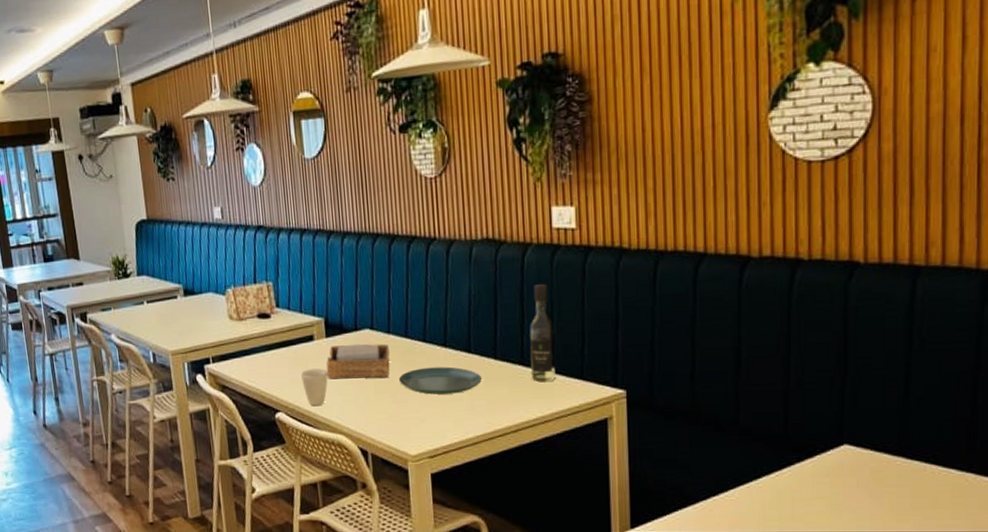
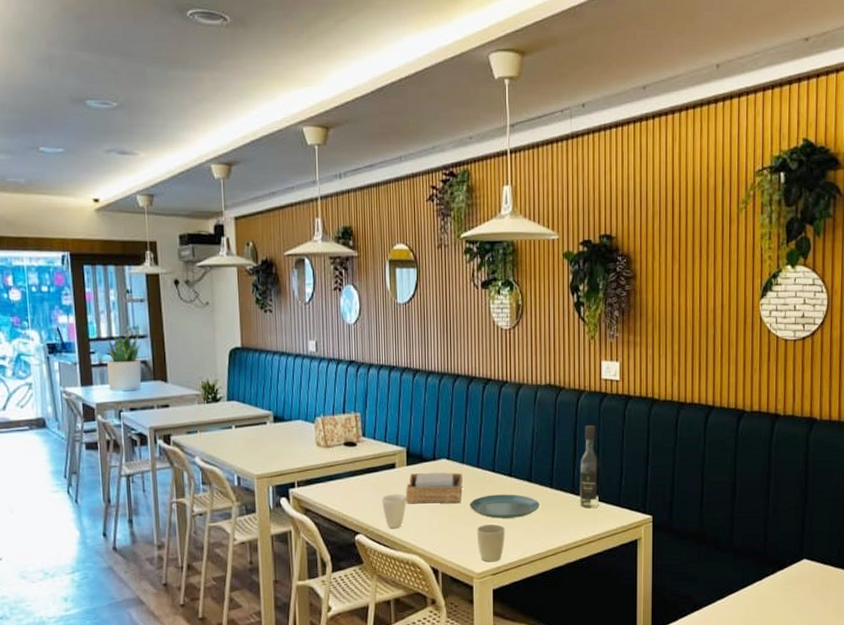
planter: none [22,211,56,272] -> present [106,331,142,392]
cup: none [408,401,443,444] -> present [476,524,506,562]

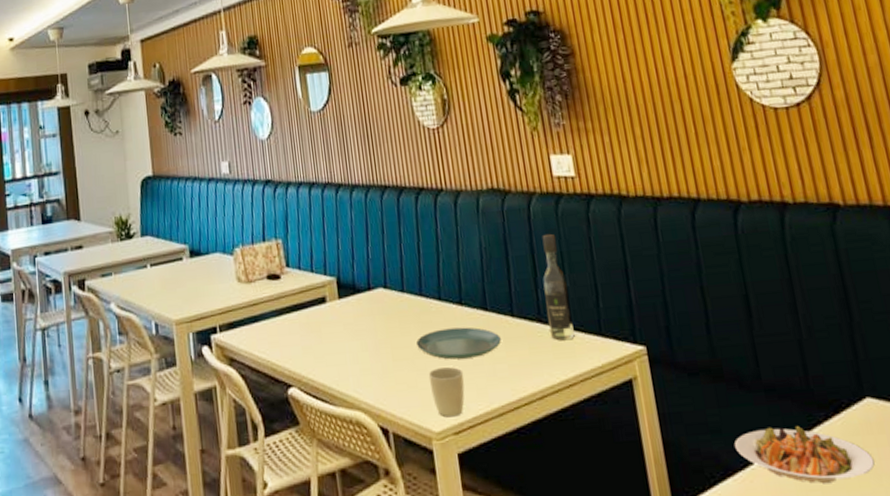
planter: present [106,331,142,392] -> none [21,169,56,236]
cup: present [382,494,406,528] -> none [314,334,343,378]
napkin holder: present [405,472,463,504] -> none [340,303,407,345]
salad: none [704,577,799,616] -> present [734,426,875,483]

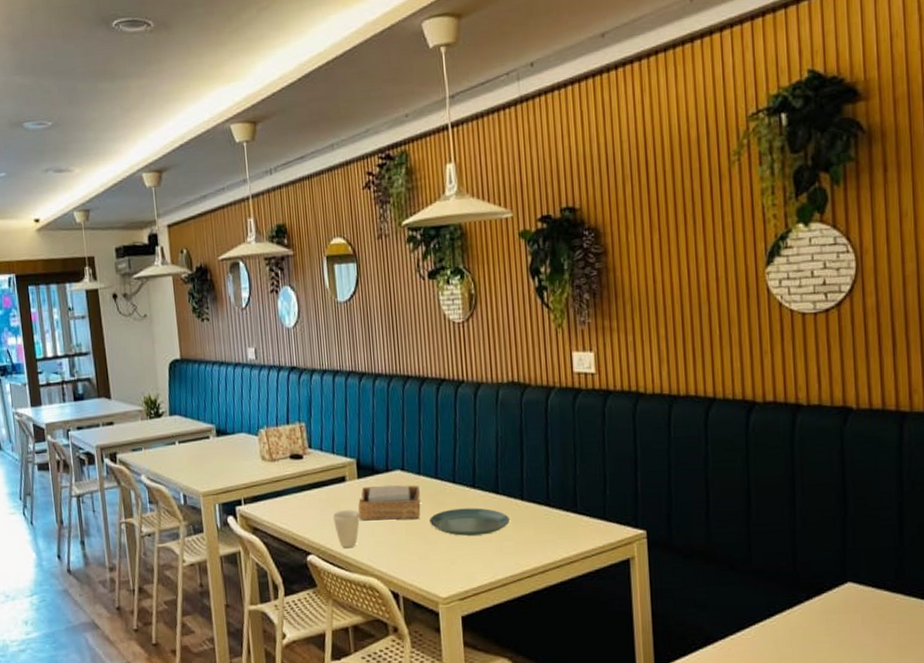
cup: none [314,334,343,378] -> present [333,510,360,548]
napkin holder: none [340,303,407,345] -> present [358,485,421,520]
cup: present [428,367,465,418] -> none [439,542,473,586]
bottle: present [542,233,575,341] -> none [554,426,580,523]
salad: present [734,426,875,483] -> none [717,604,846,652]

